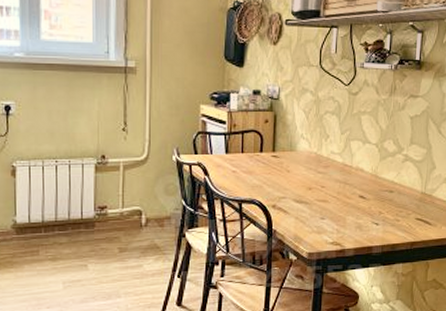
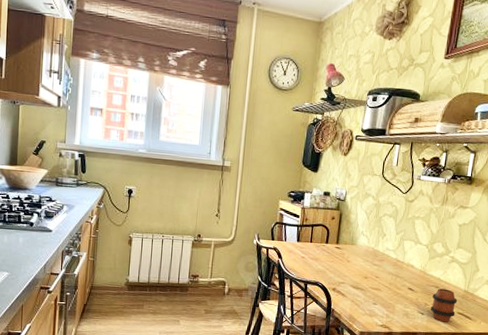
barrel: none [385,193,414,231] -> present [430,288,457,322]

